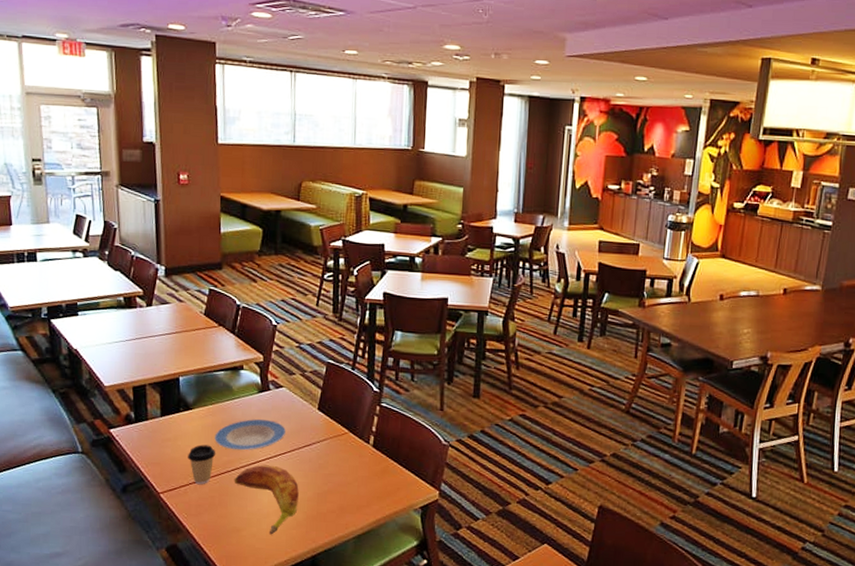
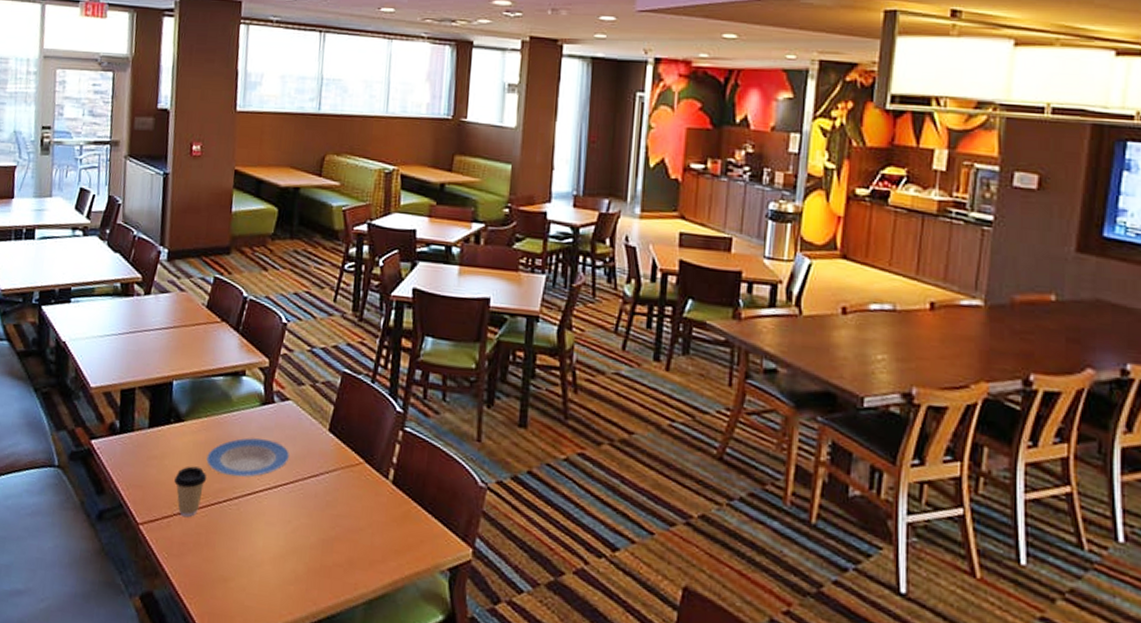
banana: present [234,464,299,535] -> none [225,496,301,590]

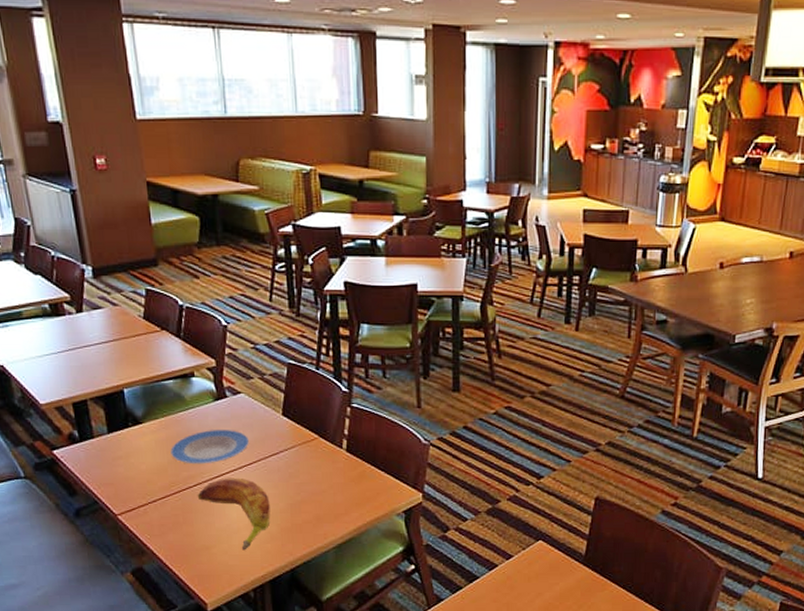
coffee cup: present [174,466,207,517] -> none [143,461,175,504]
banana: none [225,496,301,590] -> present [197,477,270,551]

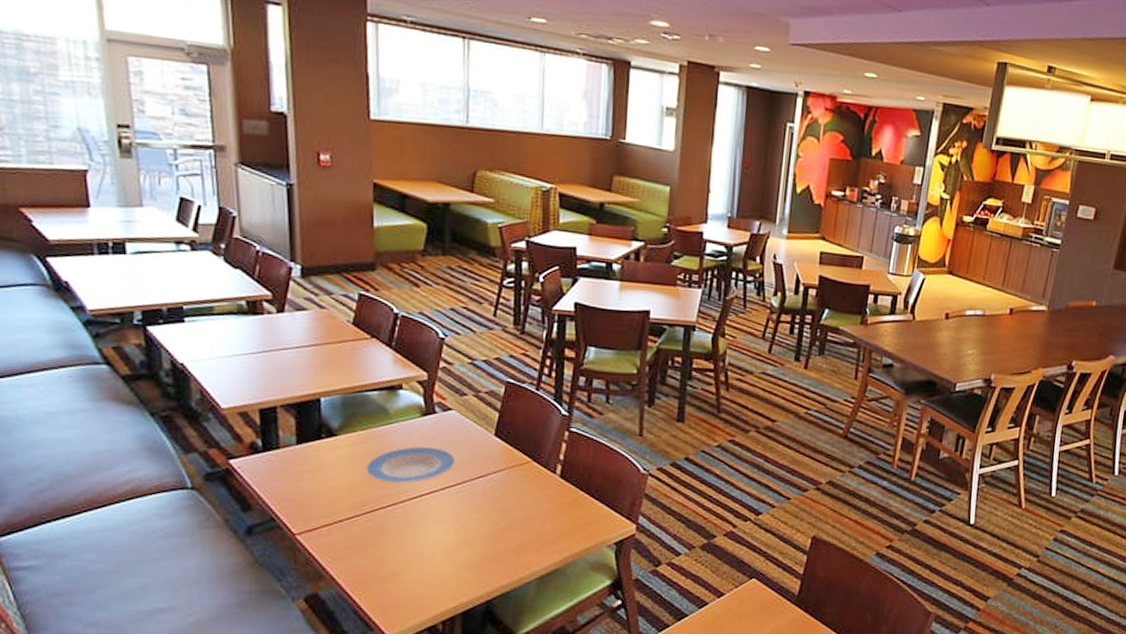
banana: present [197,477,270,551] -> none [390,499,471,579]

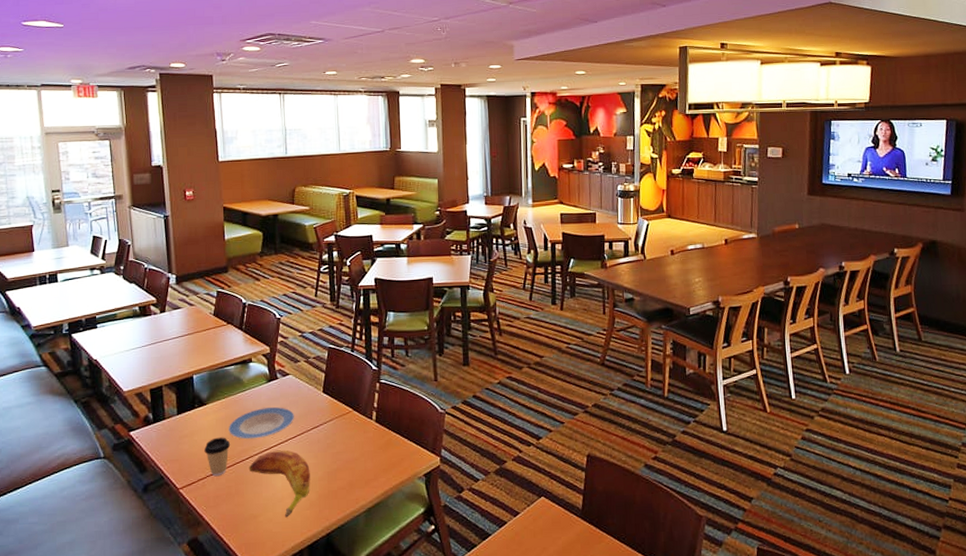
coffee cup: none [332,477,368,524] -> present [204,437,231,477]
banana: none [390,499,471,579] -> present [248,449,310,518]

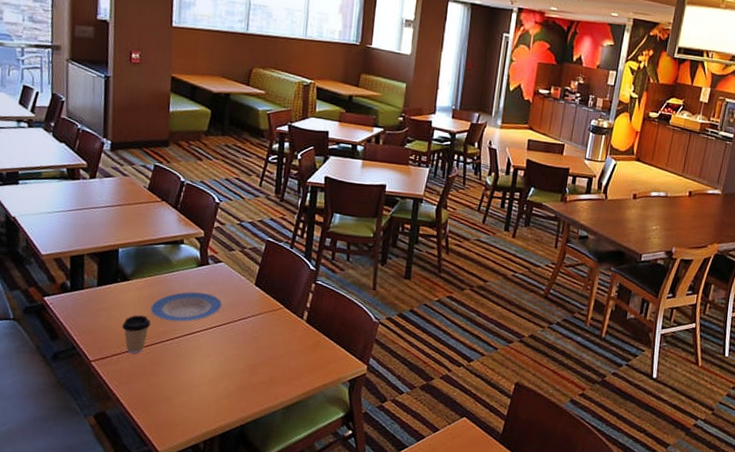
banana: present [248,449,310,518] -> none [167,336,232,404]

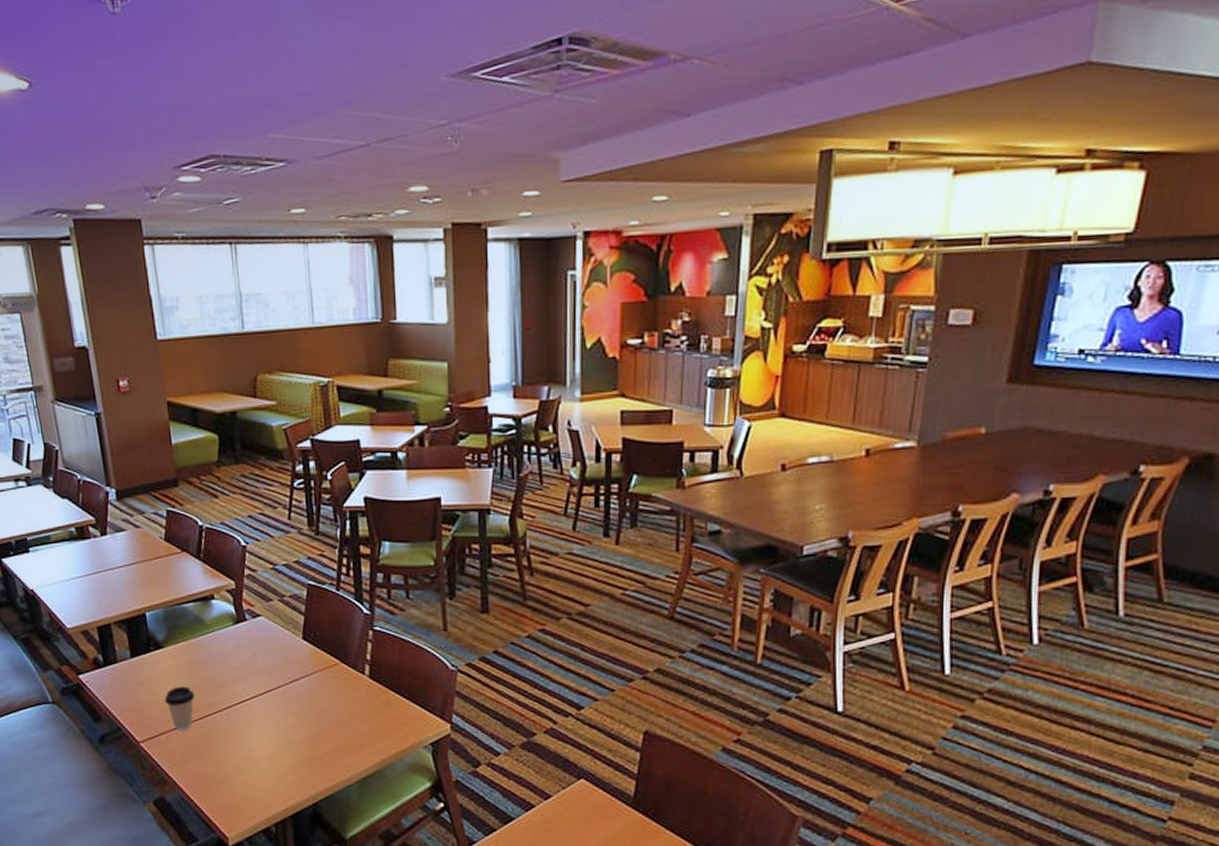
plate: present [150,292,222,322] -> none [191,655,269,691]

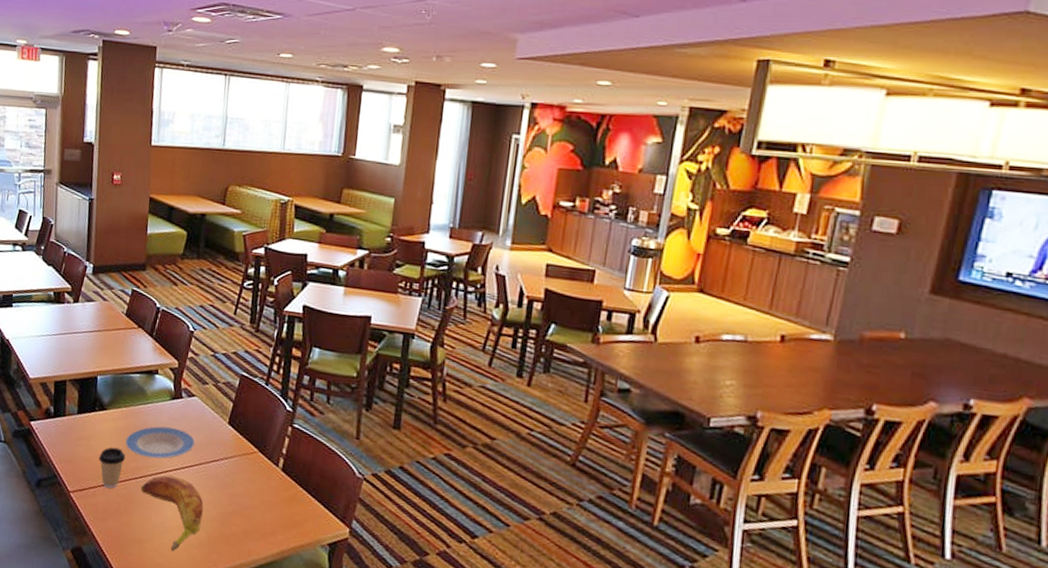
plate: none [191,655,269,691] -> present [125,426,195,459]
banana: none [217,704,292,782] -> present [140,475,204,551]

